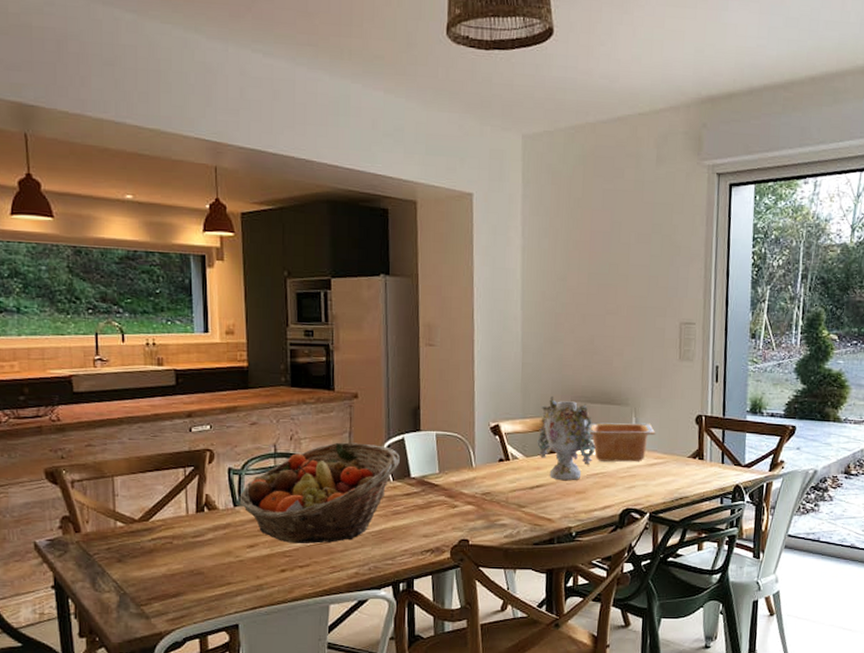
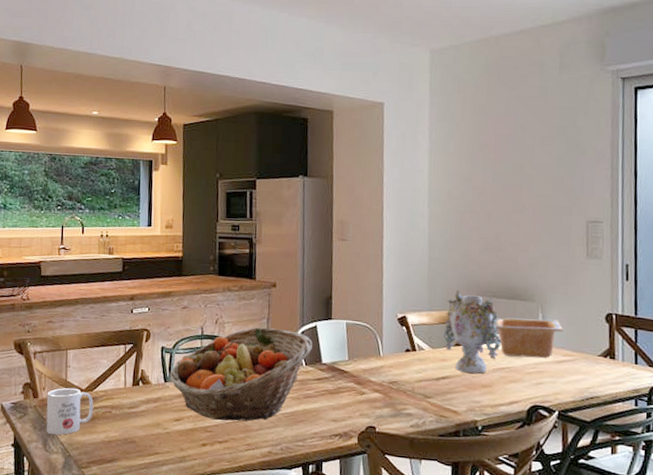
mug: none [91,518,150,571] -> present [46,387,93,435]

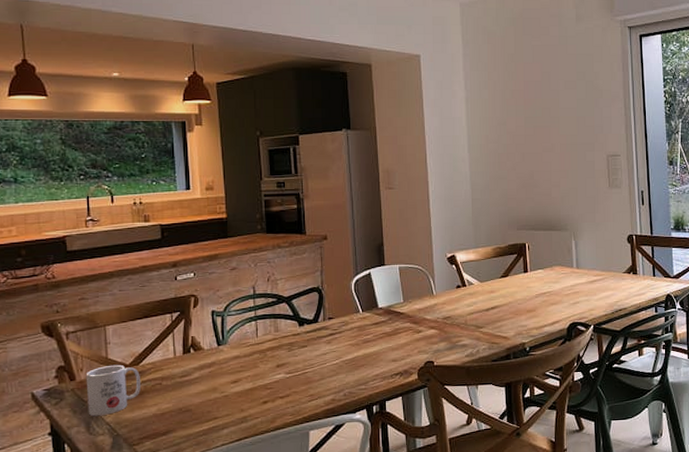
fruit basket: present [169,327,312,422] -> none [222,280,368,377]
vase: present [443,289,502,374] -> none [489,226,542,302]
serving bowl: present [493,317,564,359] -> none [534,245,594,282]

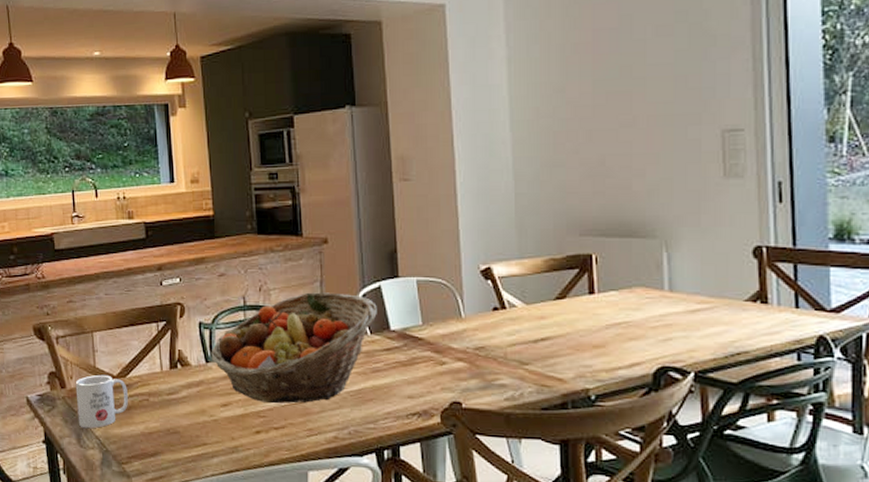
fruit basket: none [222,280,368,377] -> present [211,292,377,404]

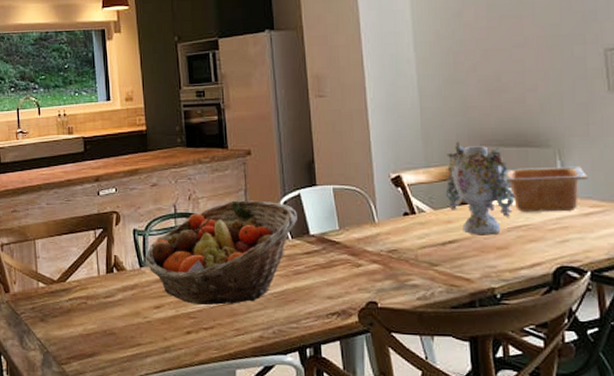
mug: present [75,374,128,428] -> none [18,279,67,330]
vase: none [539,230,615,333] -> present [445,141,515,235]
serving bowl: none [604,259,697,308] -> present [503,166,589,212]

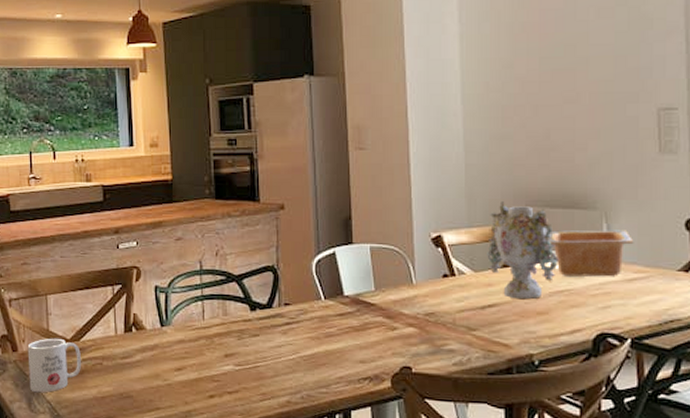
mug: none [18,279,67,330] -> present [27,338,81,392]
fruit basket: present [144,200,297,305] -> none [166,257,331,368]

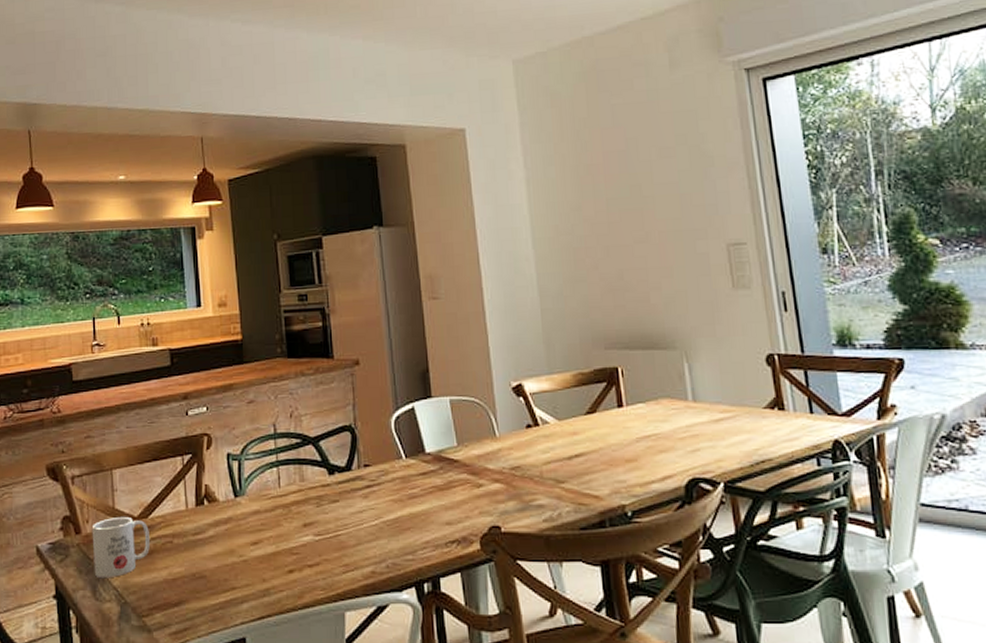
vase: present [487,200,558,300] -> none [568,344,643,447]
serving bowl: present [548,230,634,277] -> none [630,369,717,420]

